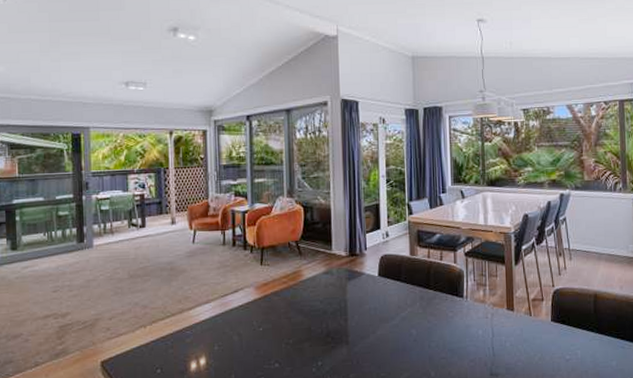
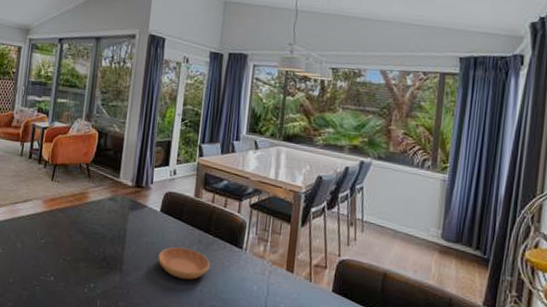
saucer: none [383,307,435,338] -> present [158,246,210,280]

